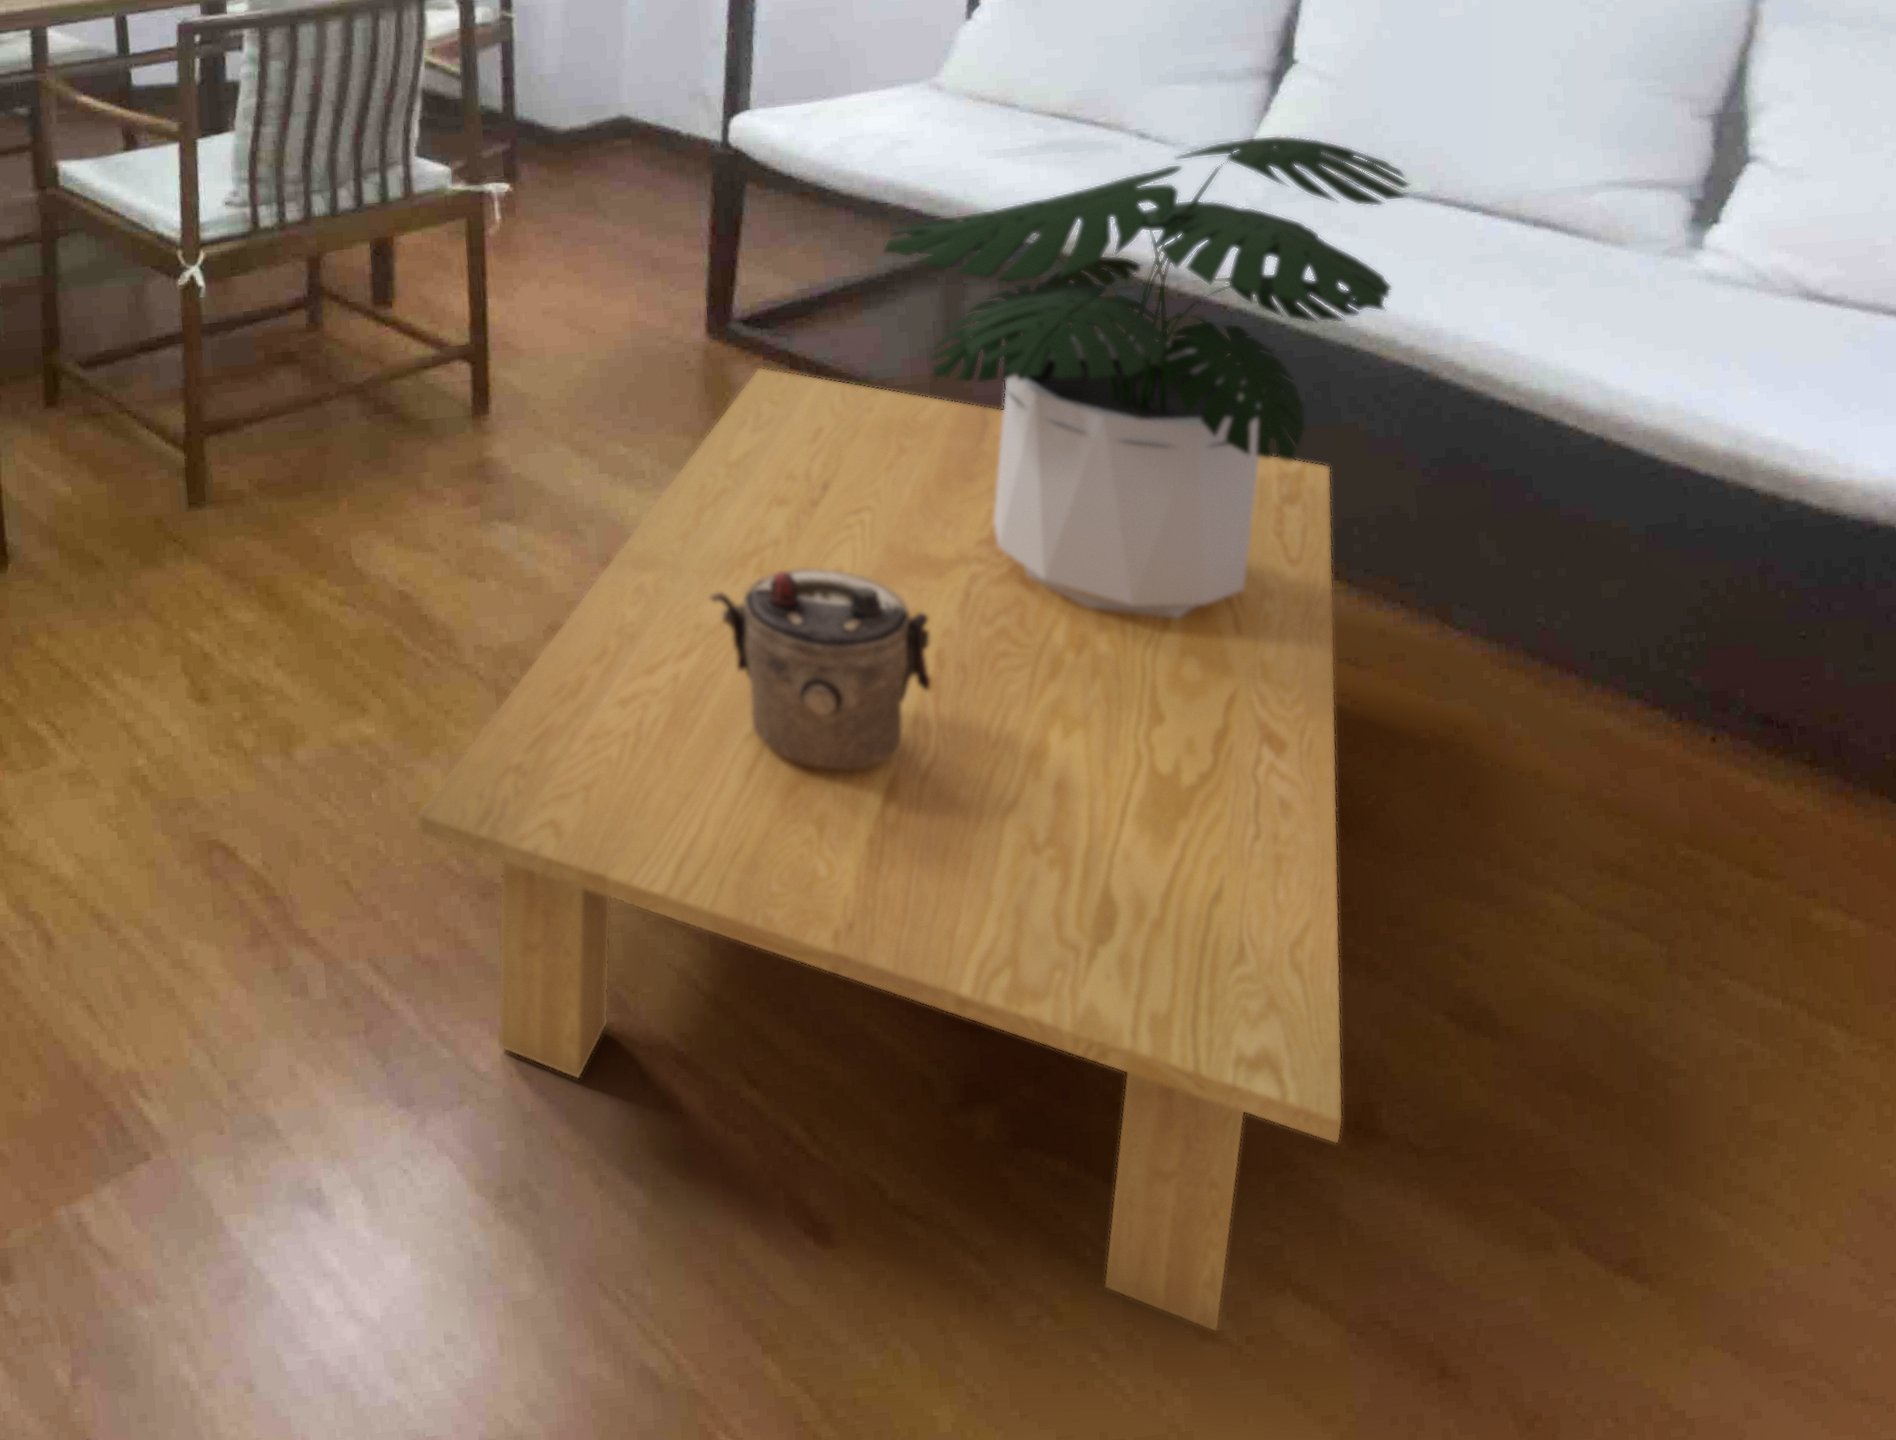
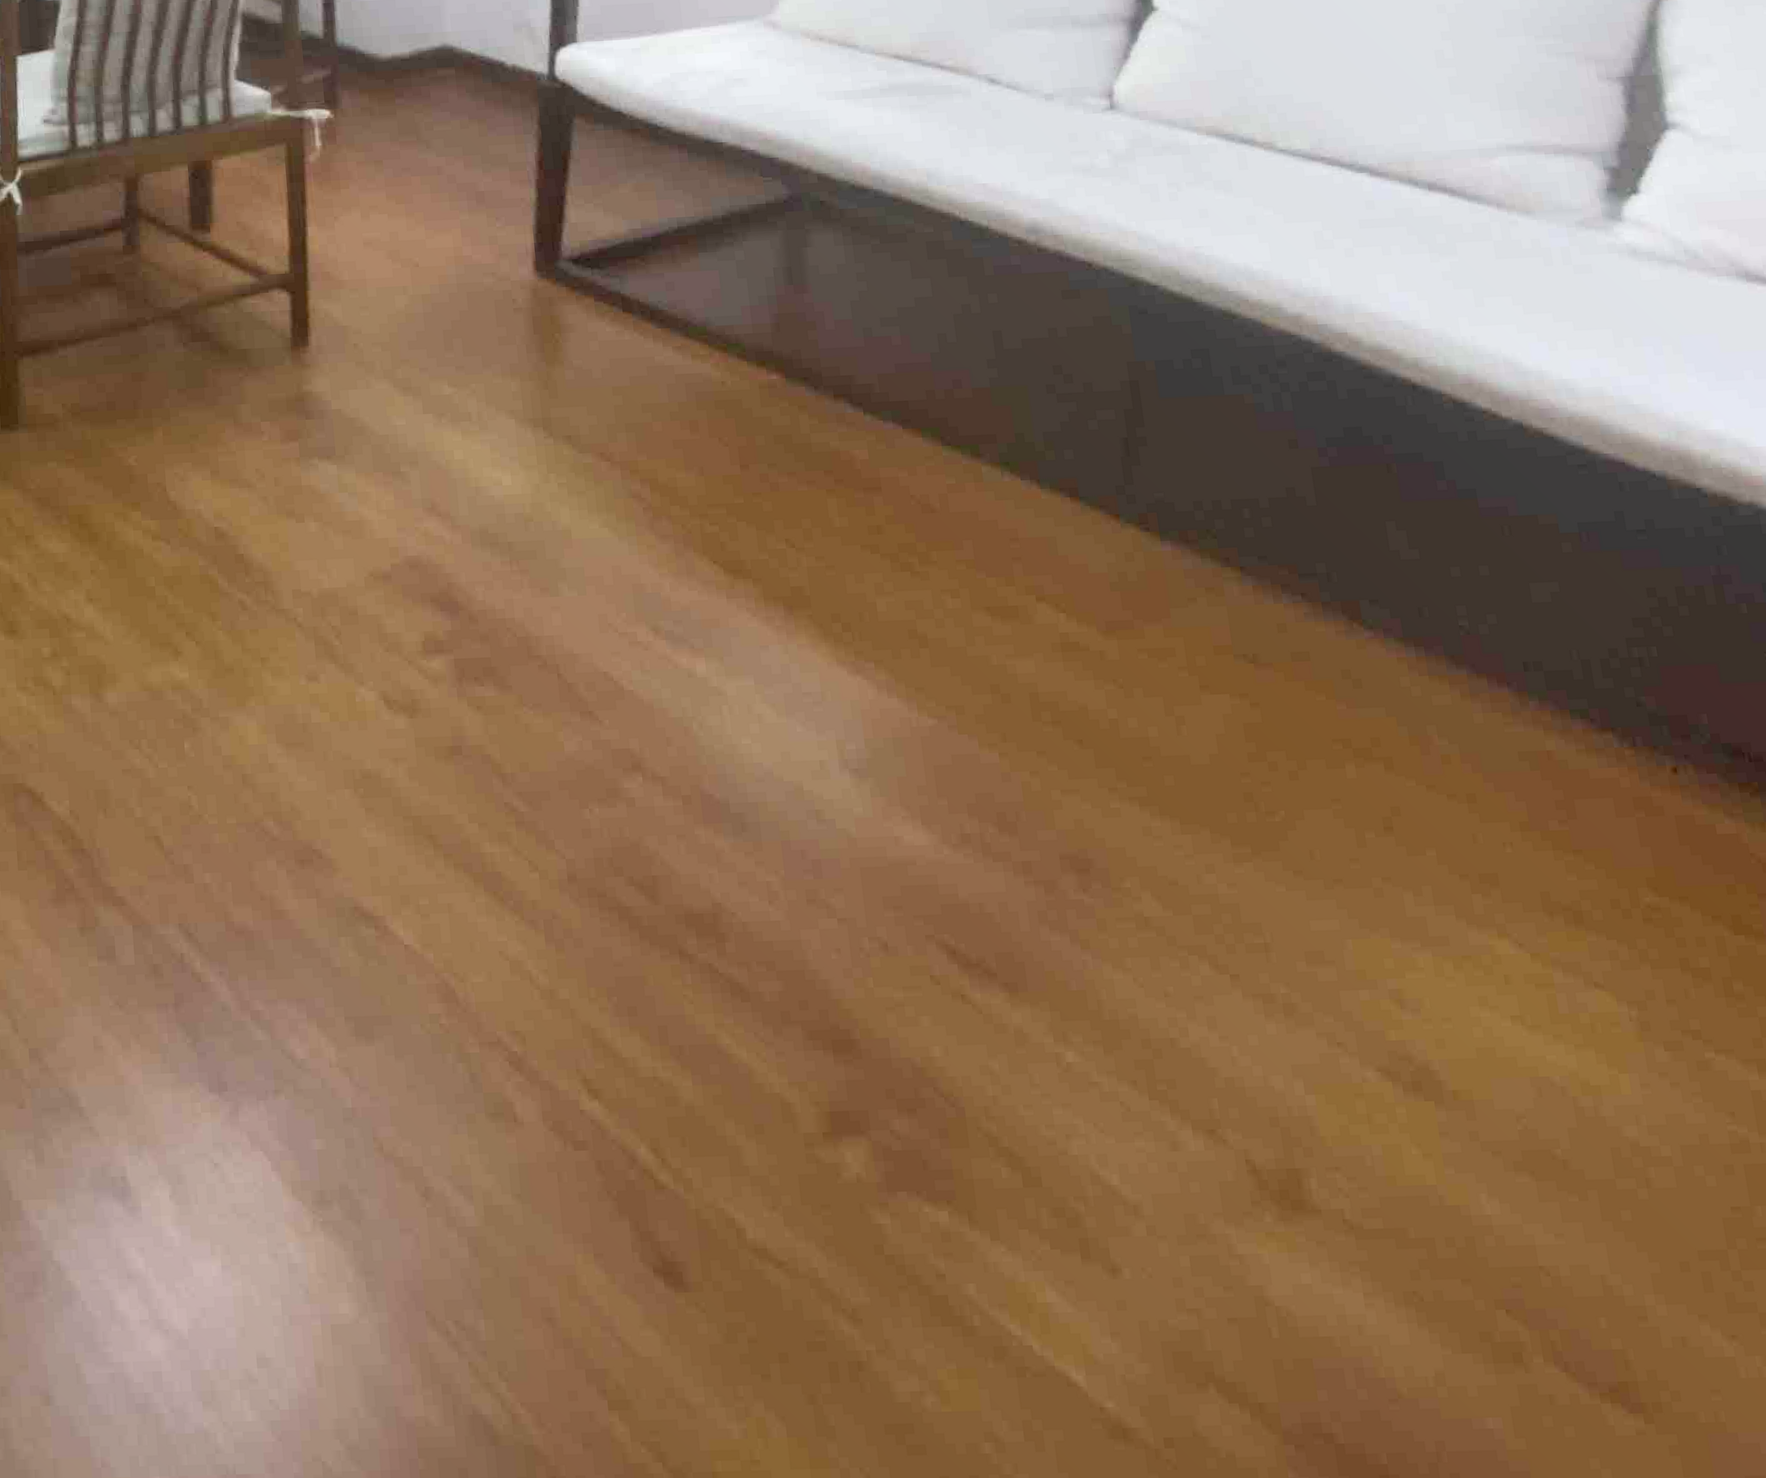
coffee table: present [416,366,1344,1333] -> none [231,308,1267,1431]
teapot: present [710,568,931,783] -> none [541,525,781,762]
potted plant: present [882,134,1412,619] -> none [718,84,1289,600]

